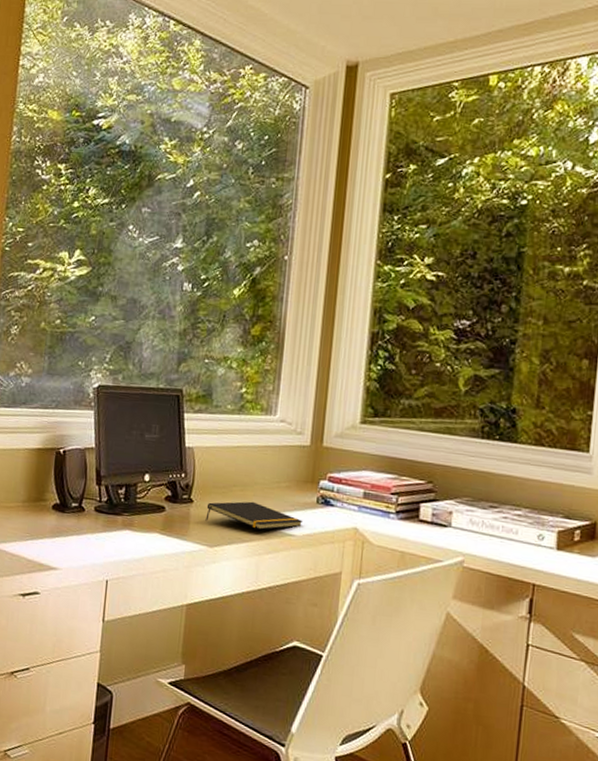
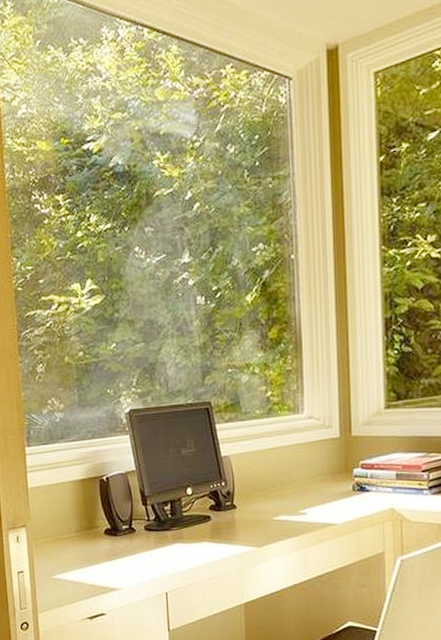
notepad: present [205,501,303,530] -> none [249,498,342,524]

